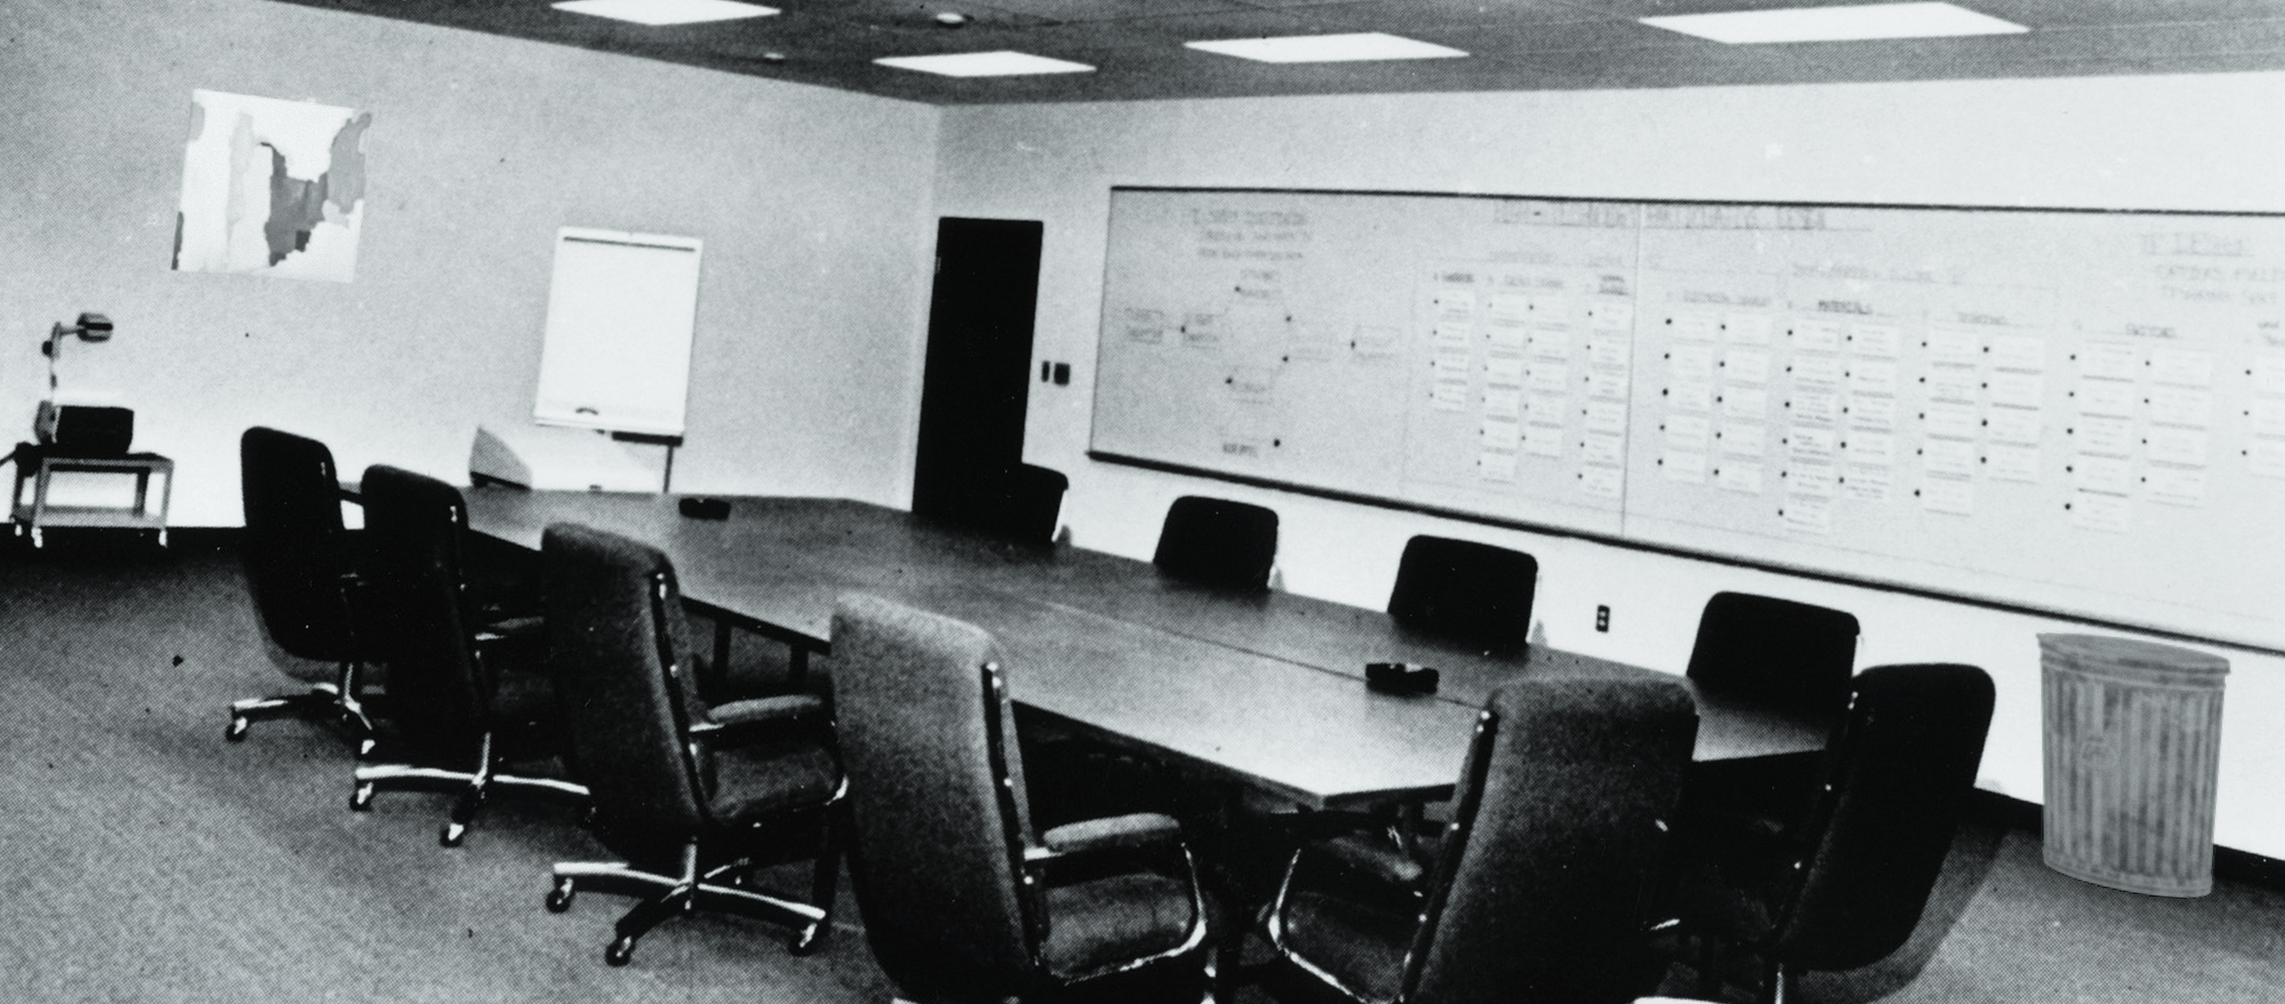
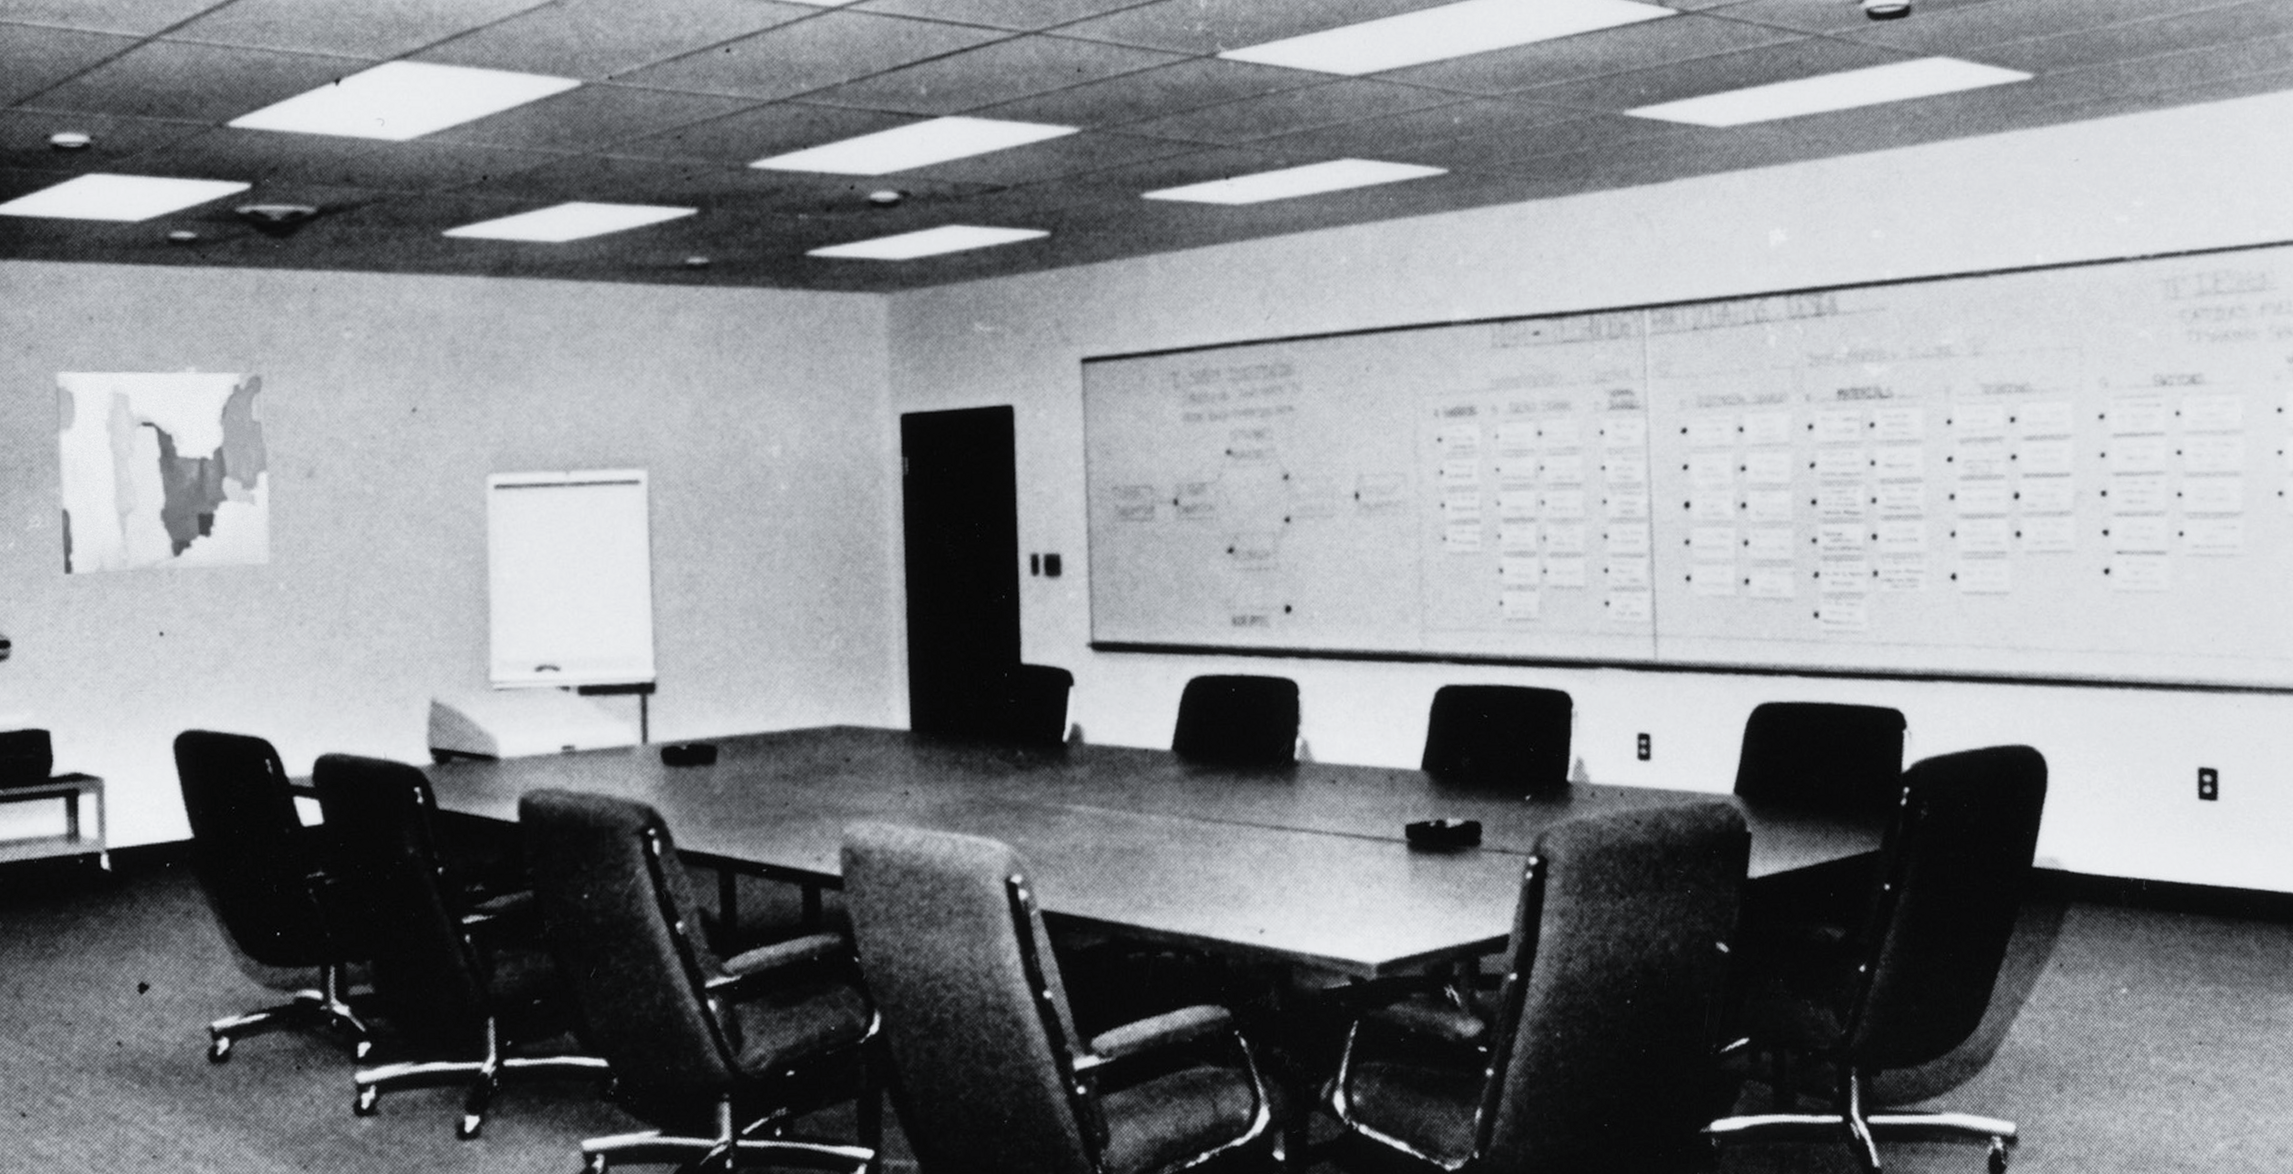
trash can: present [2034,631,2233,899] -> none [2082,695,2283,951]

